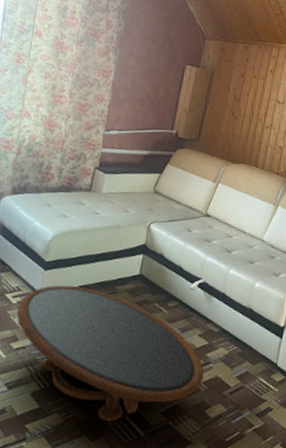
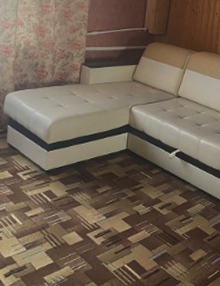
coffee table: present [16,285,204,422] -> none [27,162,186,270]

